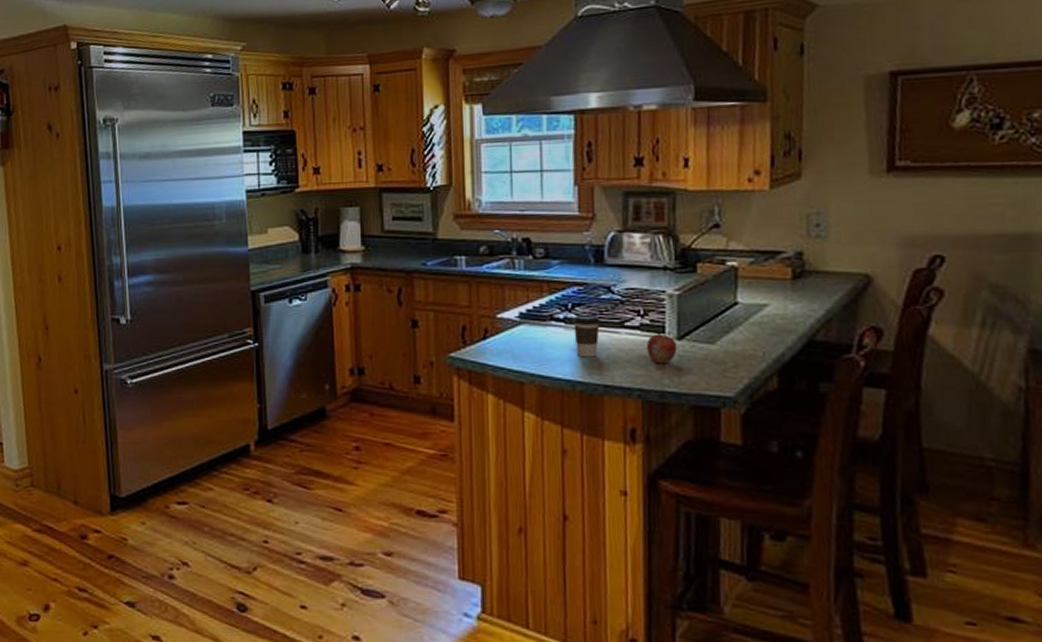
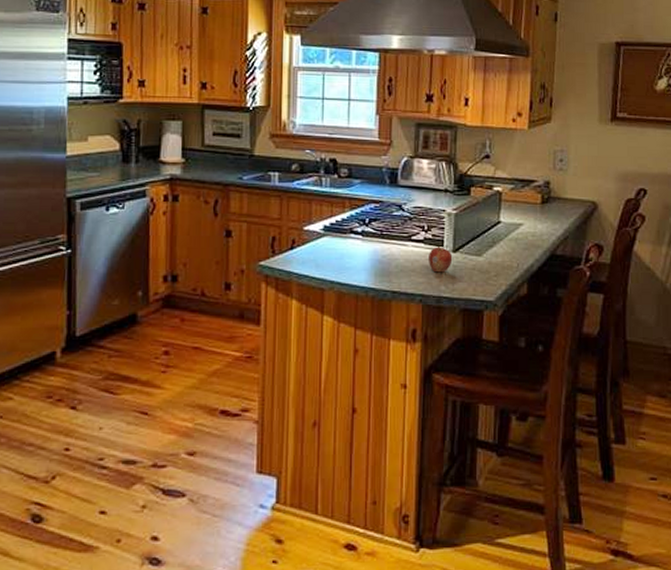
coffee cup: present [573,314,600,358] -> none [369,228,391,267]

